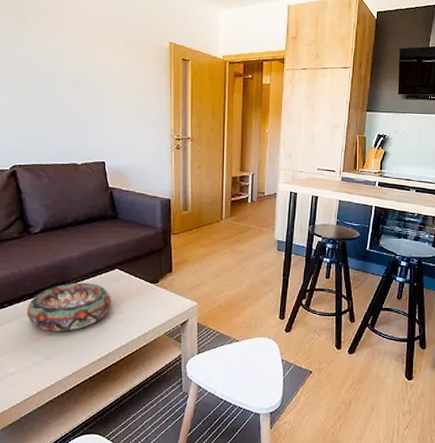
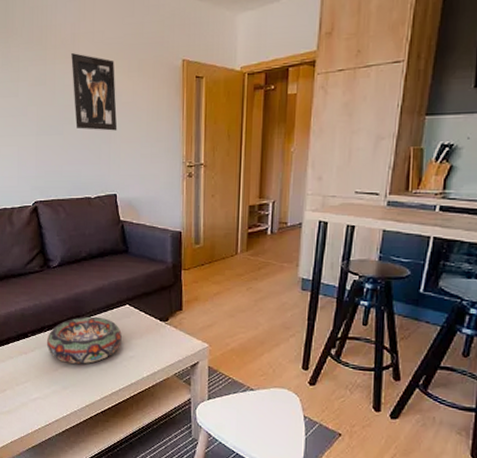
wall art: none [55,21,106,101] -> present [71,53,118,131]

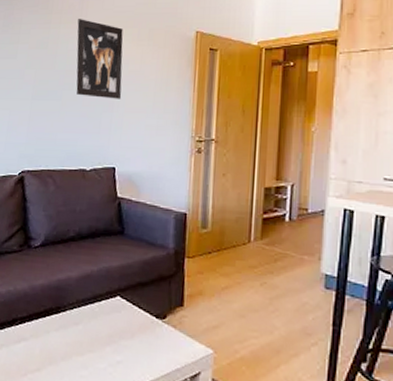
decorative bowl: present [46,316,122,364] -> none [16,308,109,369]

